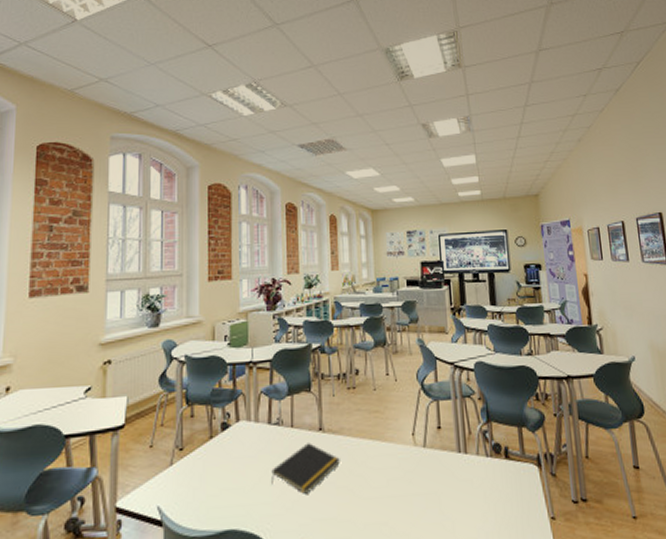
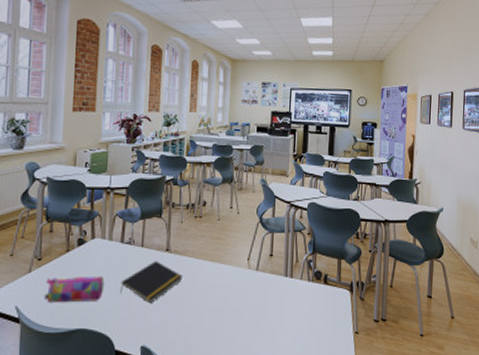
pencil case: none [188,464,254,501] -> present [44,275,105,304]

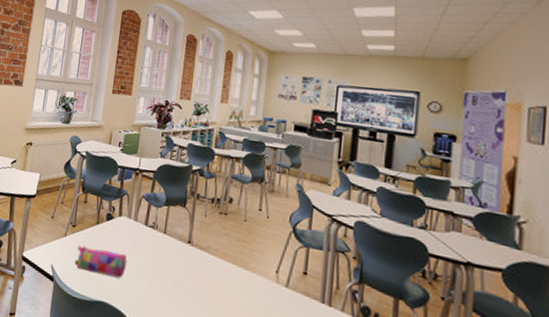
notepad: present [120,261,183,303] -> none [141,250,203,294]

